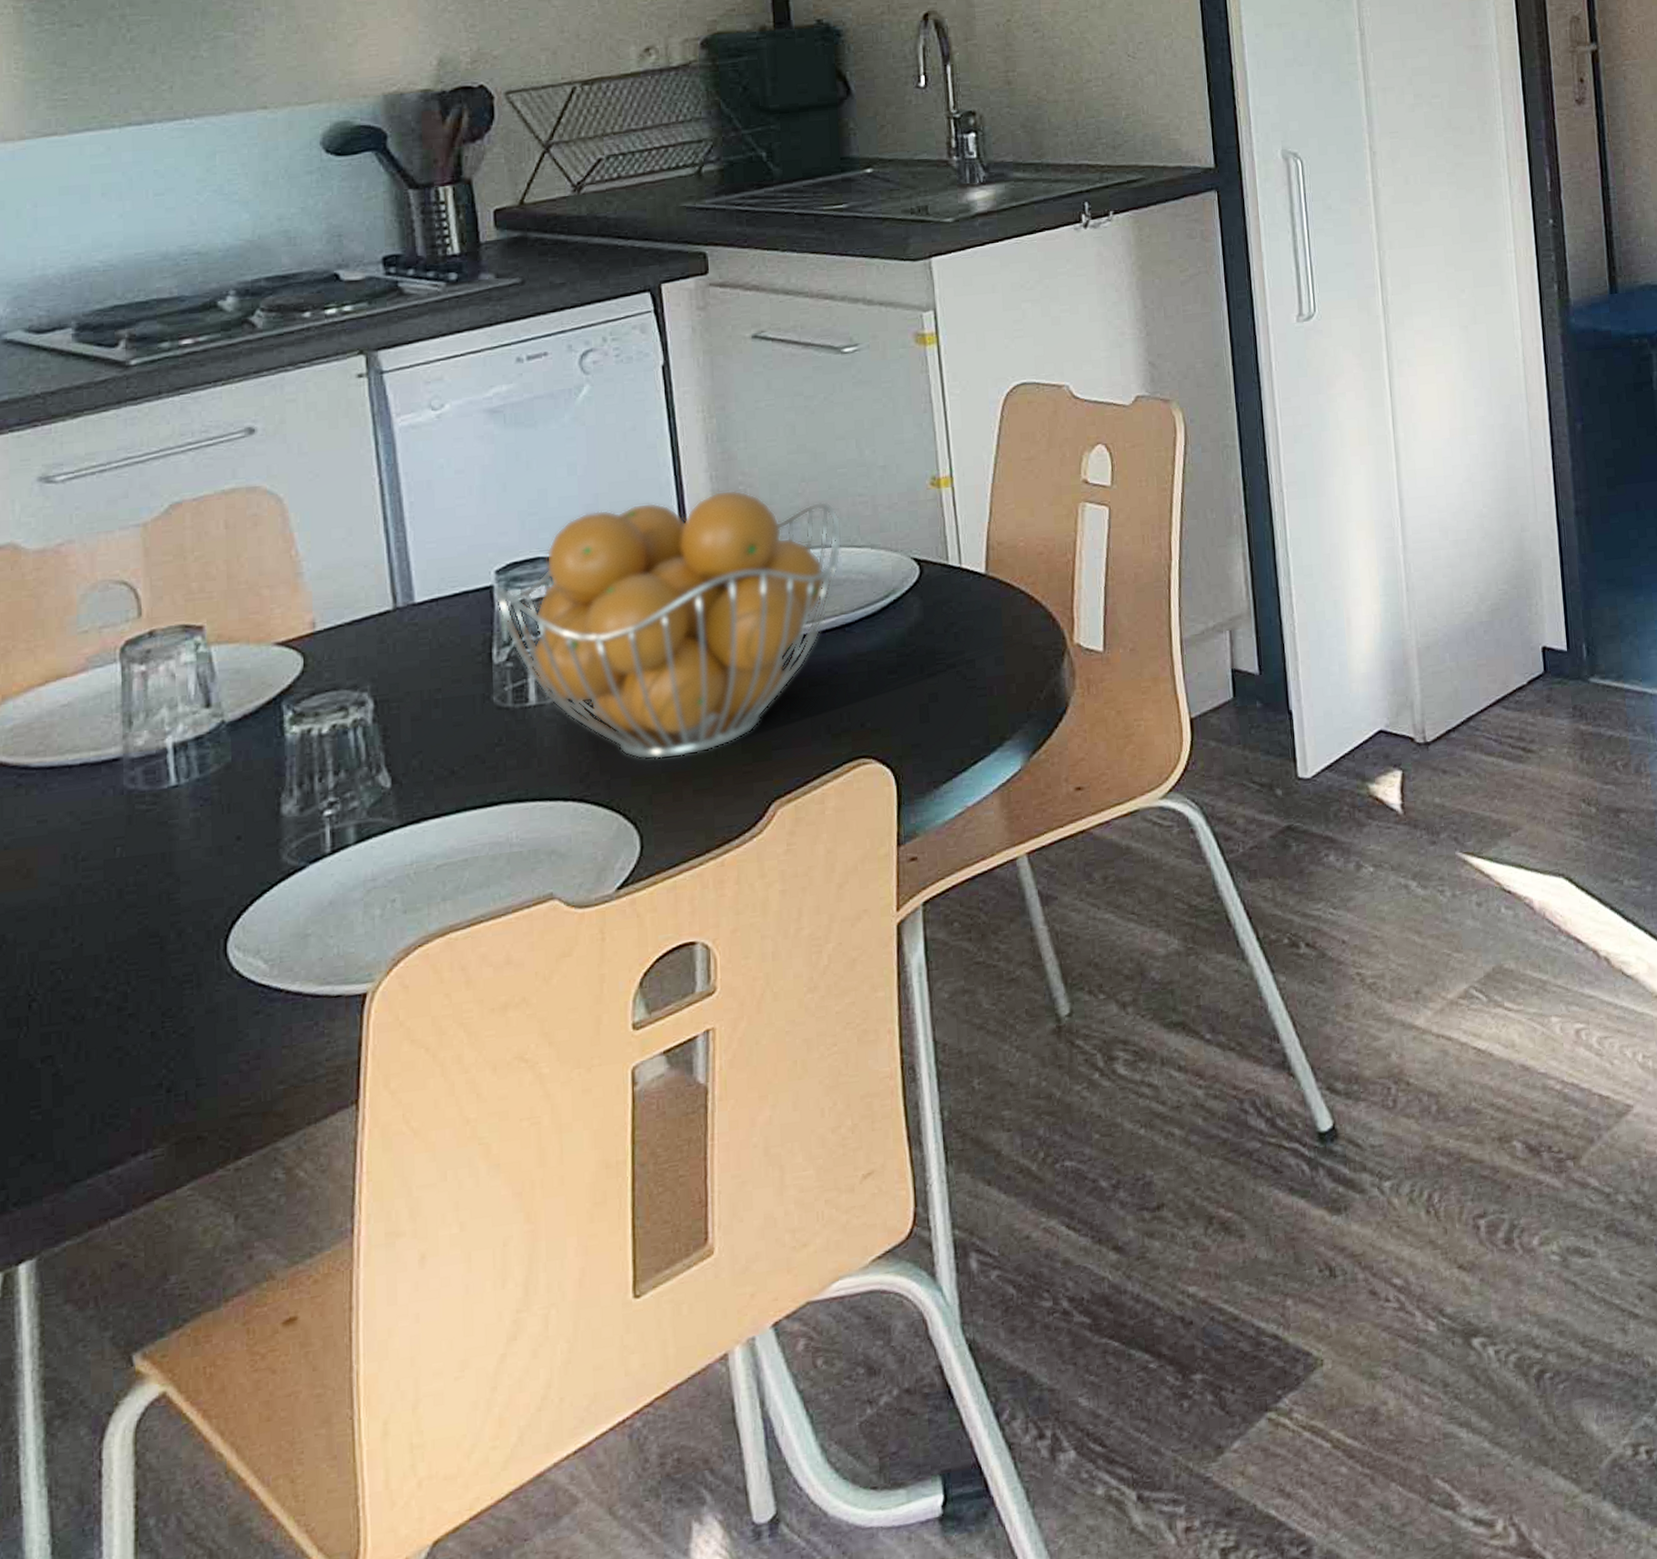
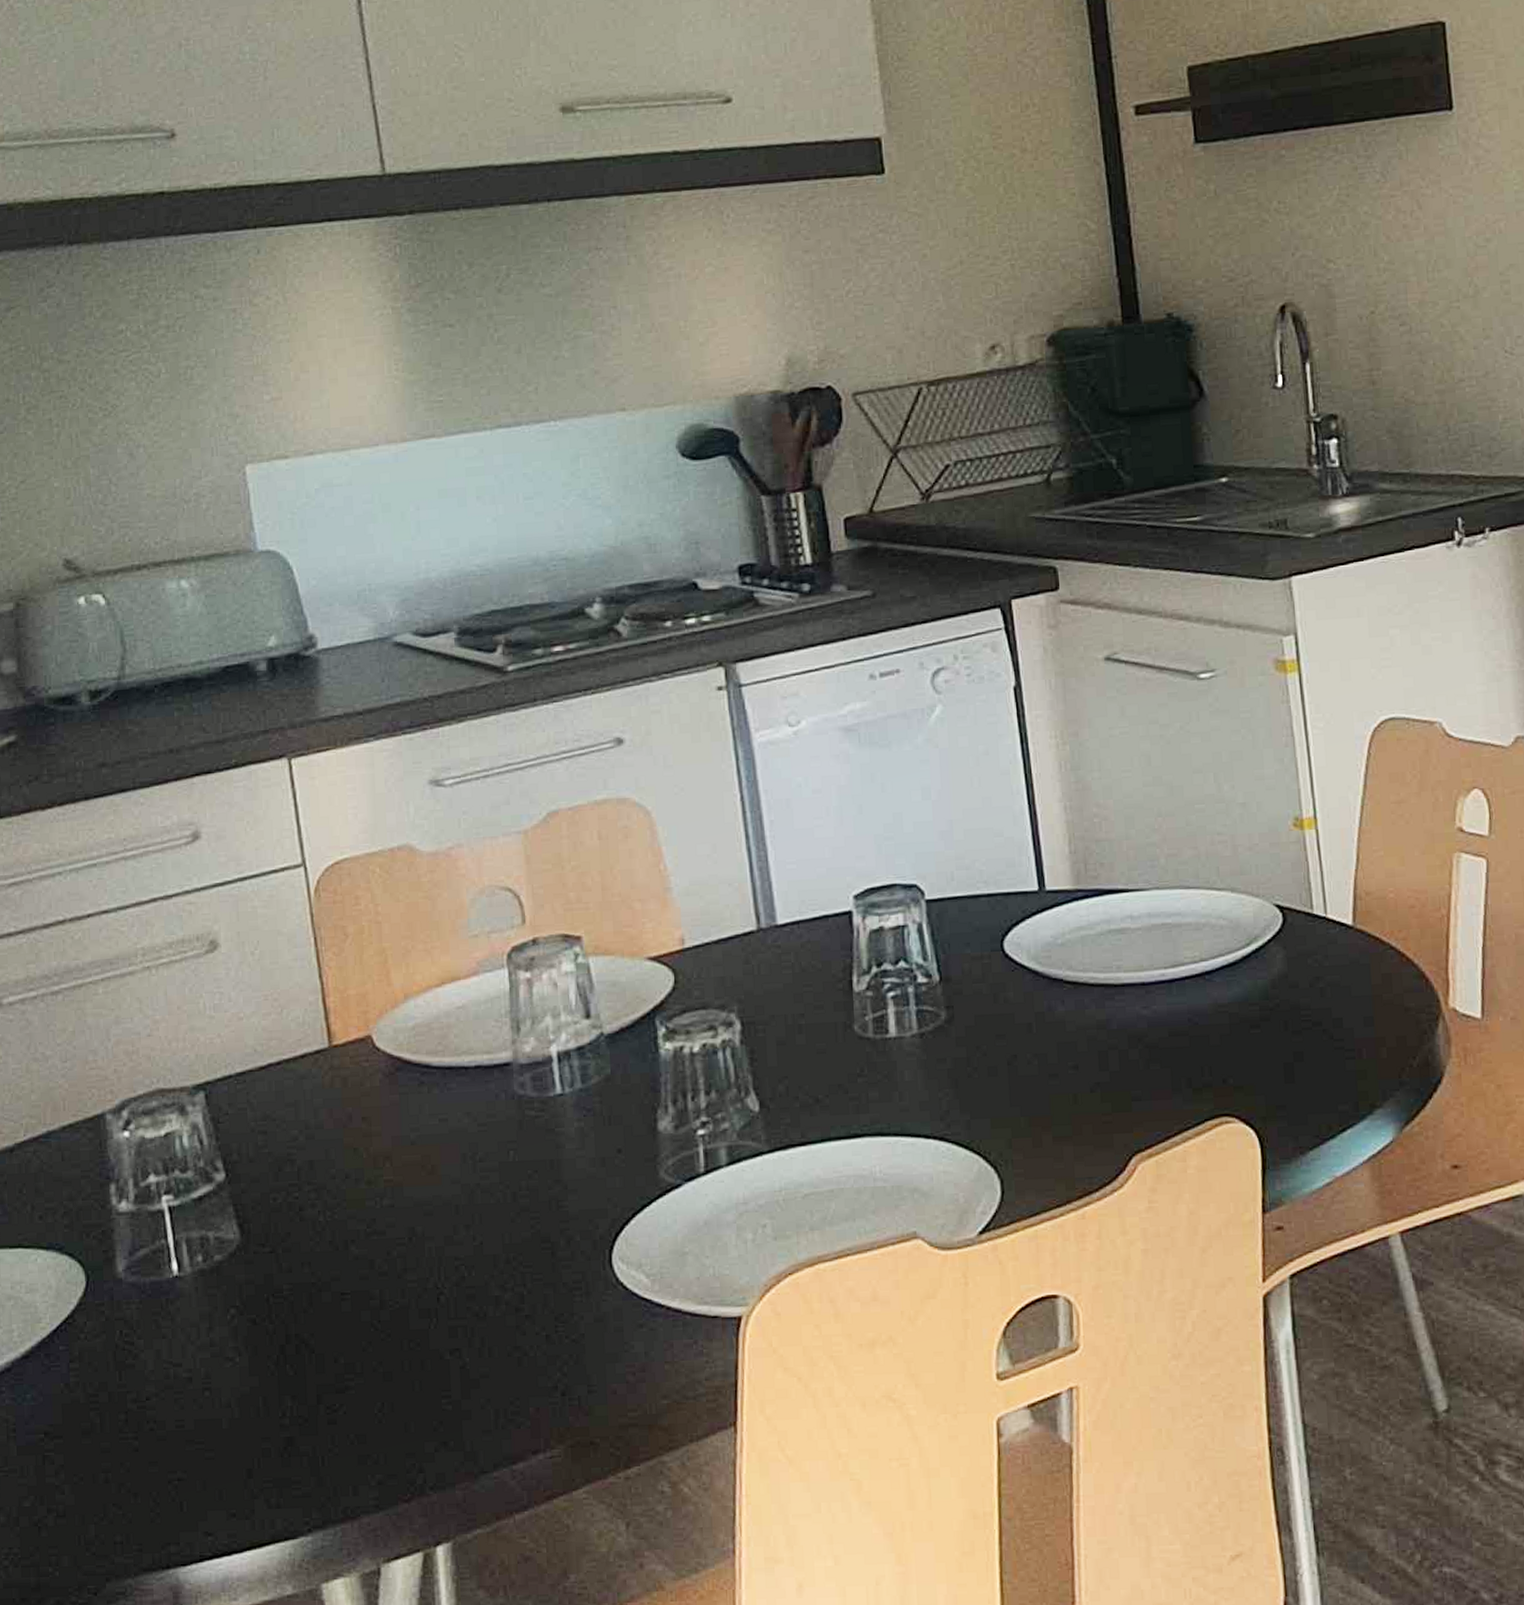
fruit basket: present [492,489,842,760] -> none [851,822,1201,1103]

